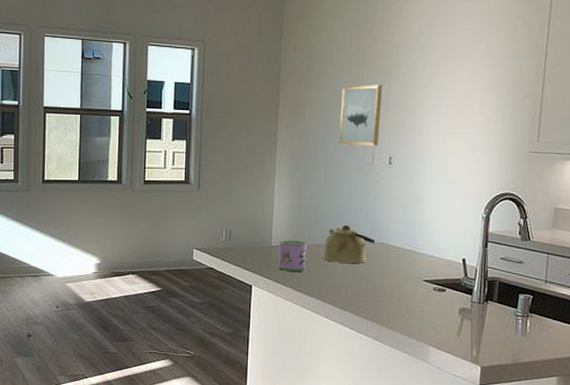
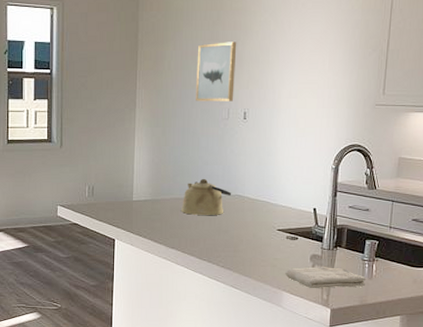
mug: present [278,240,307,272] -> none [140,195,166,225]
washcloth: none [432,320,519,345] -> present [285,266,365,289]

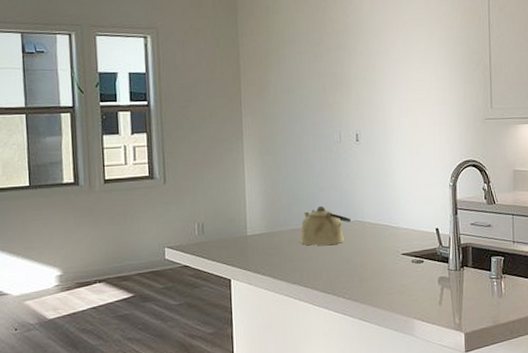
wall art: present [196,42,237,101] -> none [303,63,344,126]
washcloth: present [285,266,365,289] -> none [414,288,496,314]

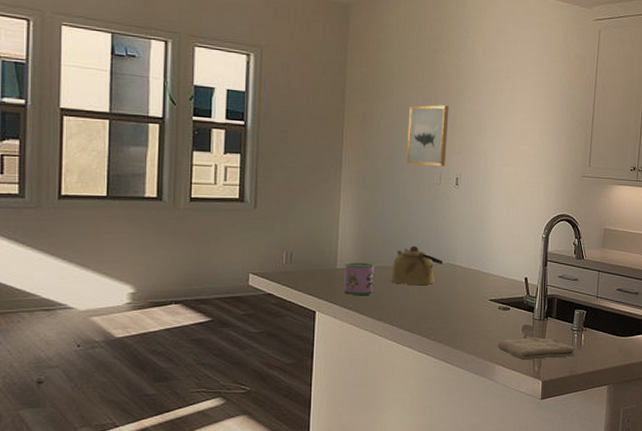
mug: none [255,227,285,260] -> present [344,262,374,295]
wall art: none [303,63,344,126] -> present [406,105,449,166]
washcloth: none [414,288,496,314] -> present [497,336,575,361]

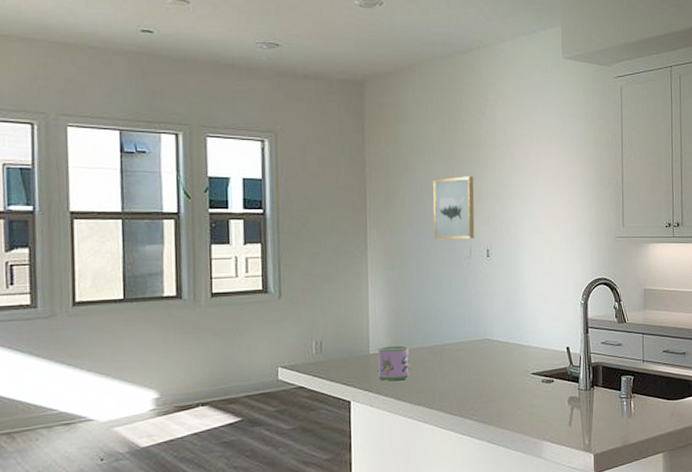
kettle: present [390,245,444,285] -> none [426,323,481,365]
washcloth: present [497,336,575,361] -> none [544,408,625,435]

